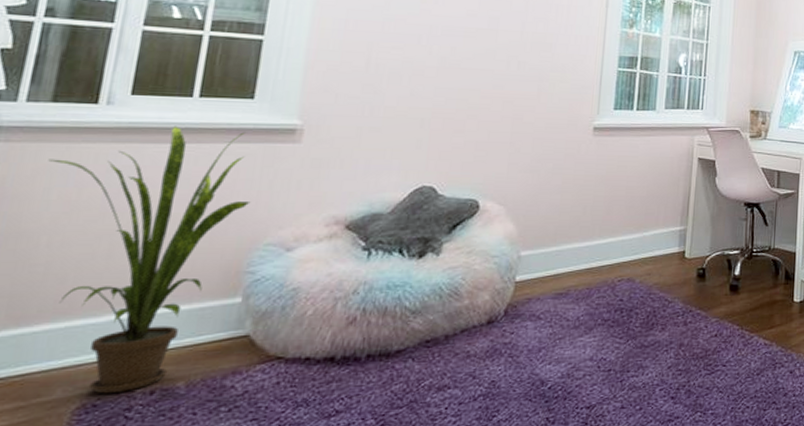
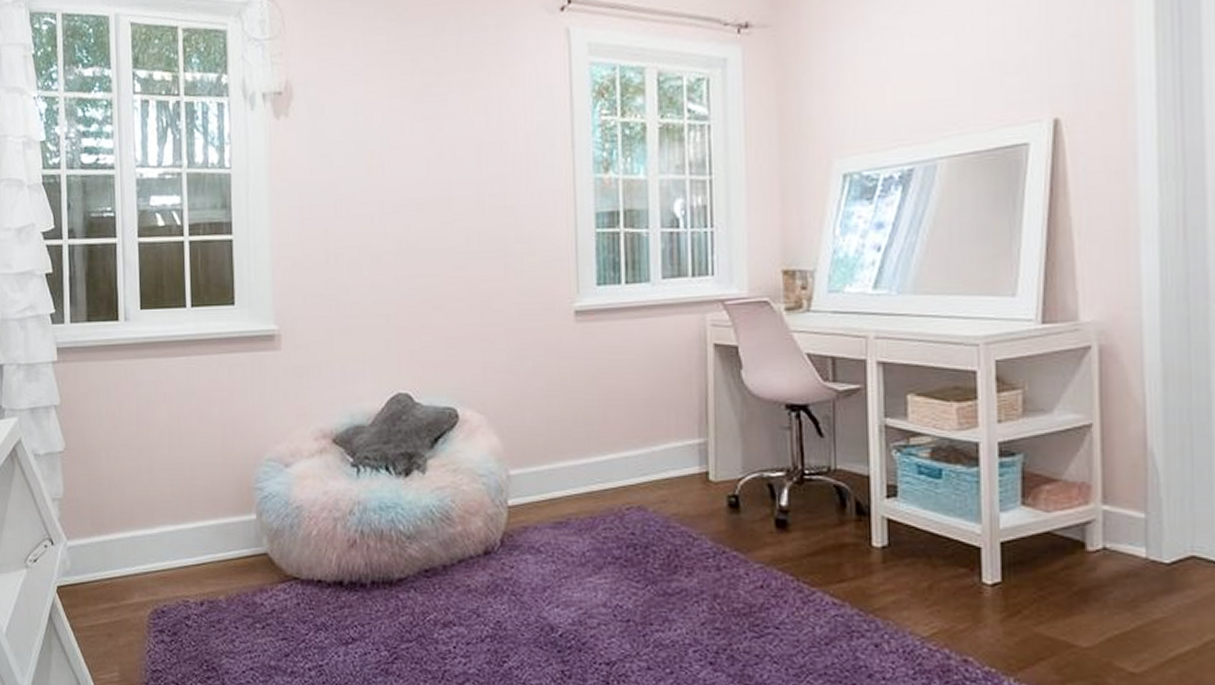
house plant: present [48,126,251,394] -> none [94,338,248,602]

